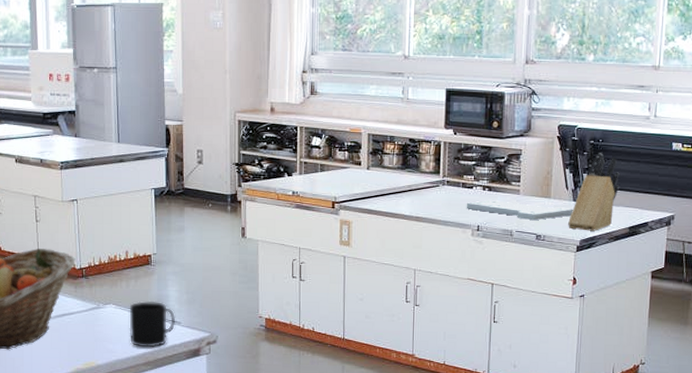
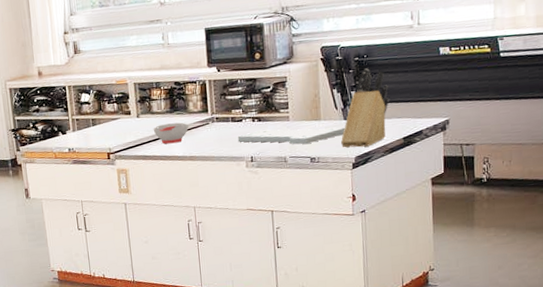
soup bowl: none [382,180,419,201] -> present [153,122,189,144]

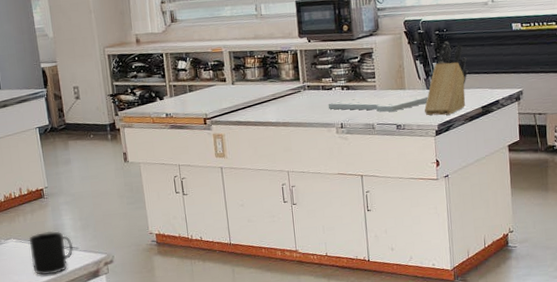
soup bowl: present [153,122,189,144] -> none [247,90,282,111]

